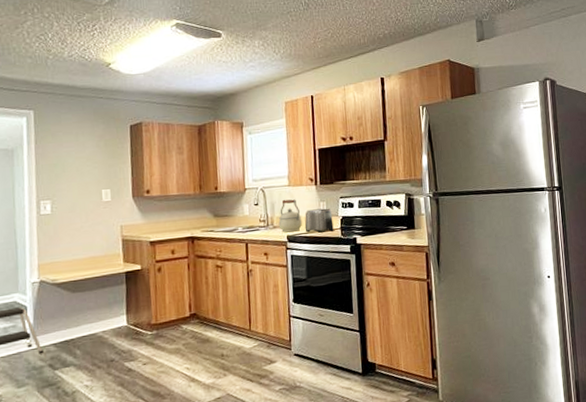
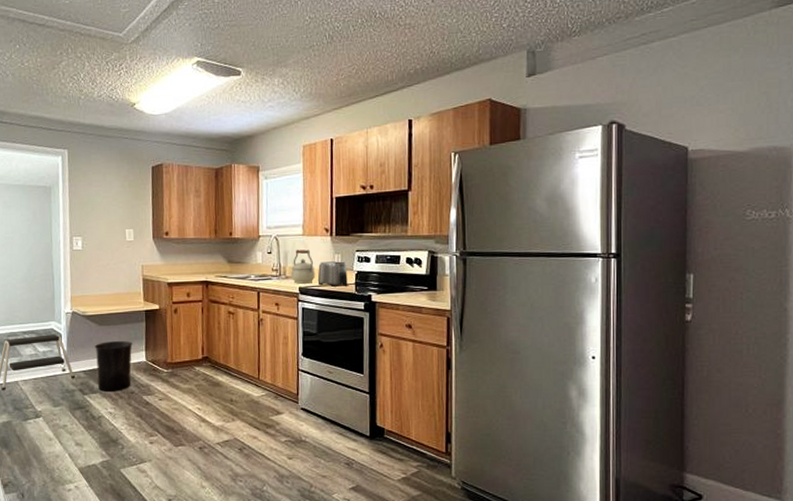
waste bin: none [67,306,112,364] -> present [94,341,133,392]

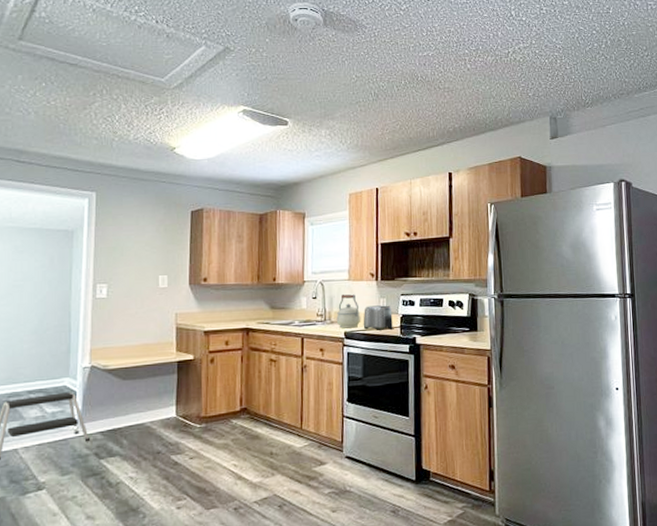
waste bin: present [94,341,133,392] -> none [116,395,161,454]

